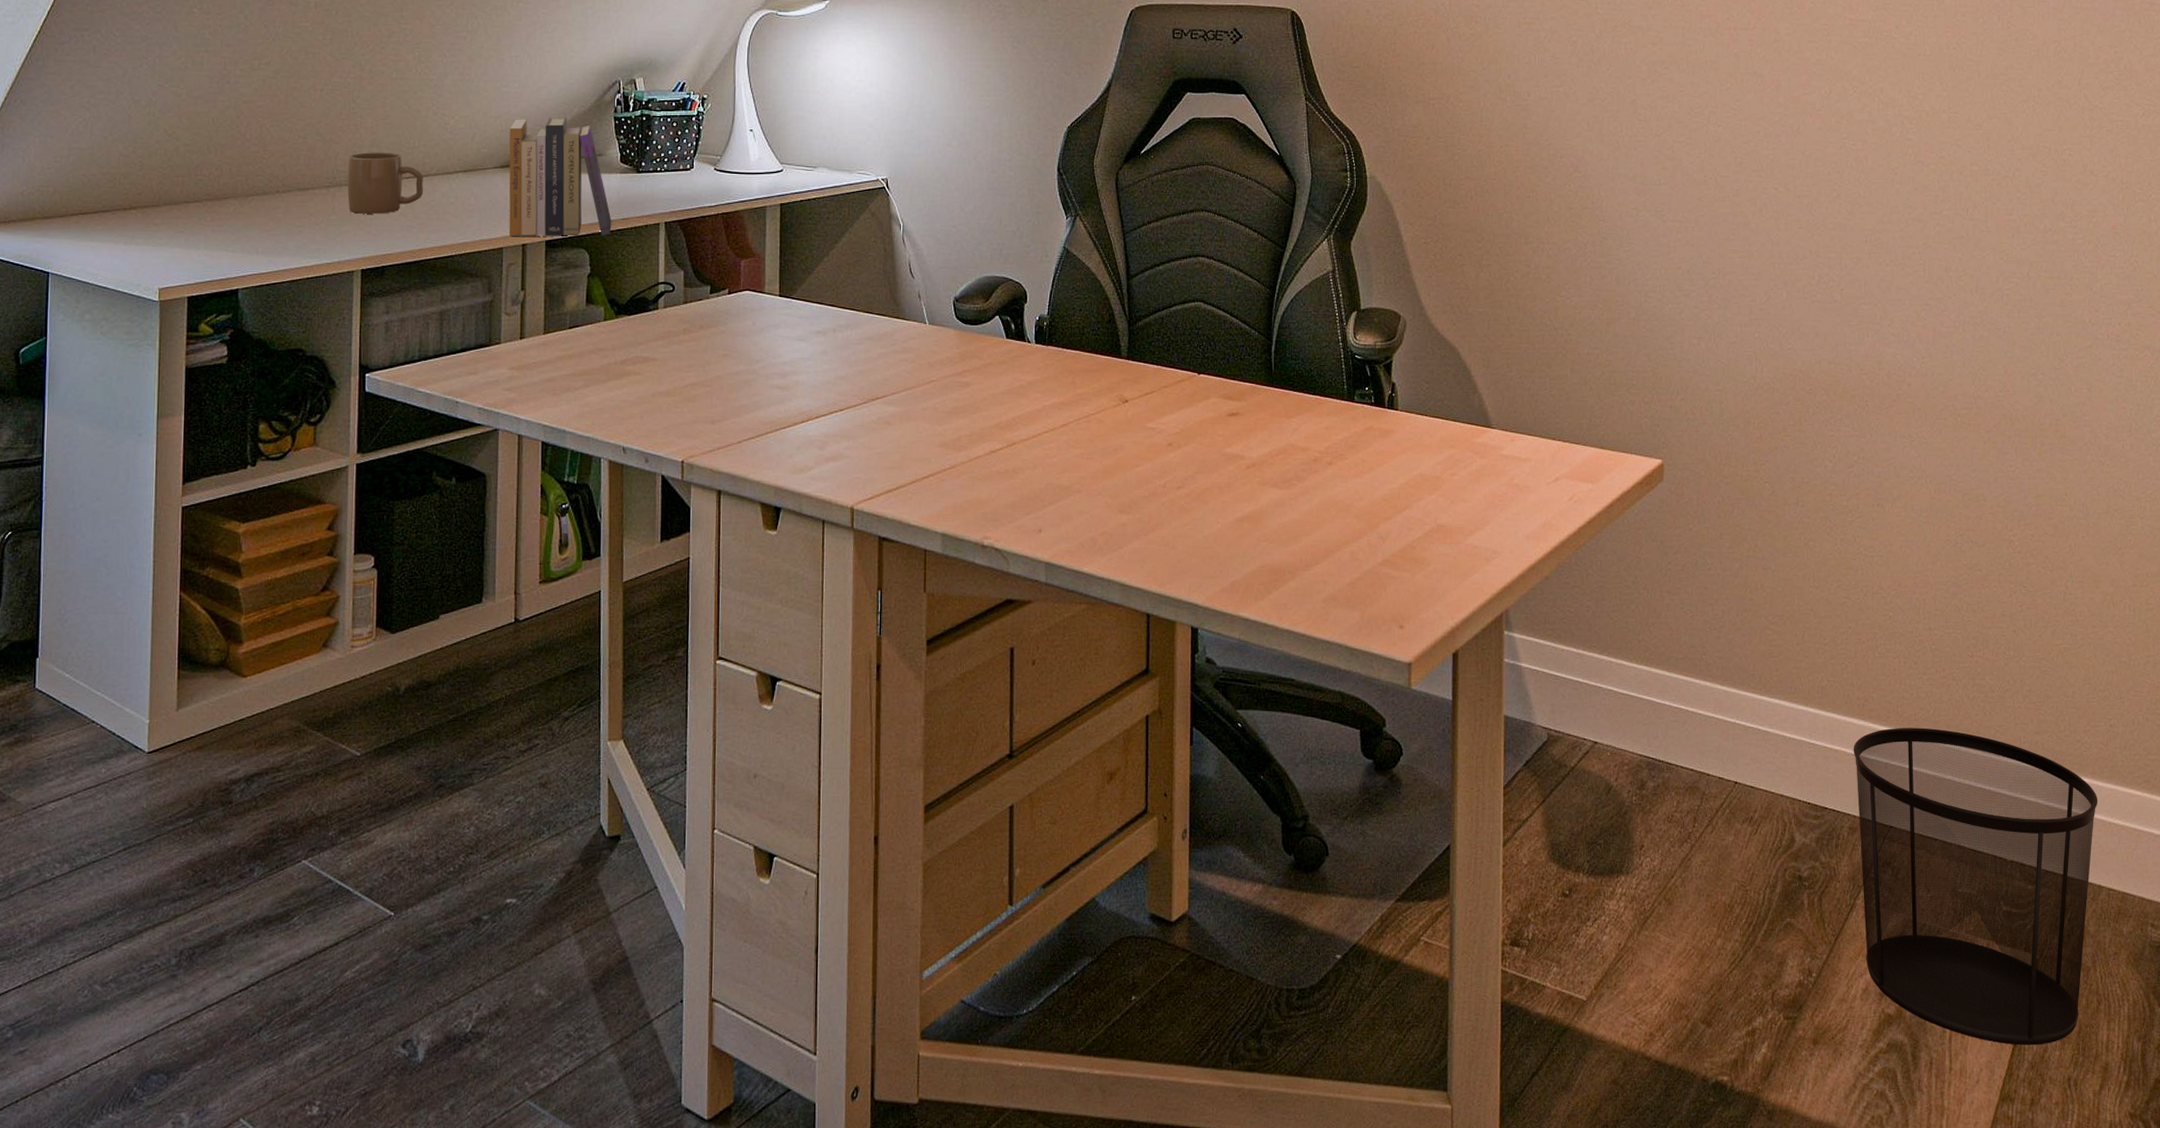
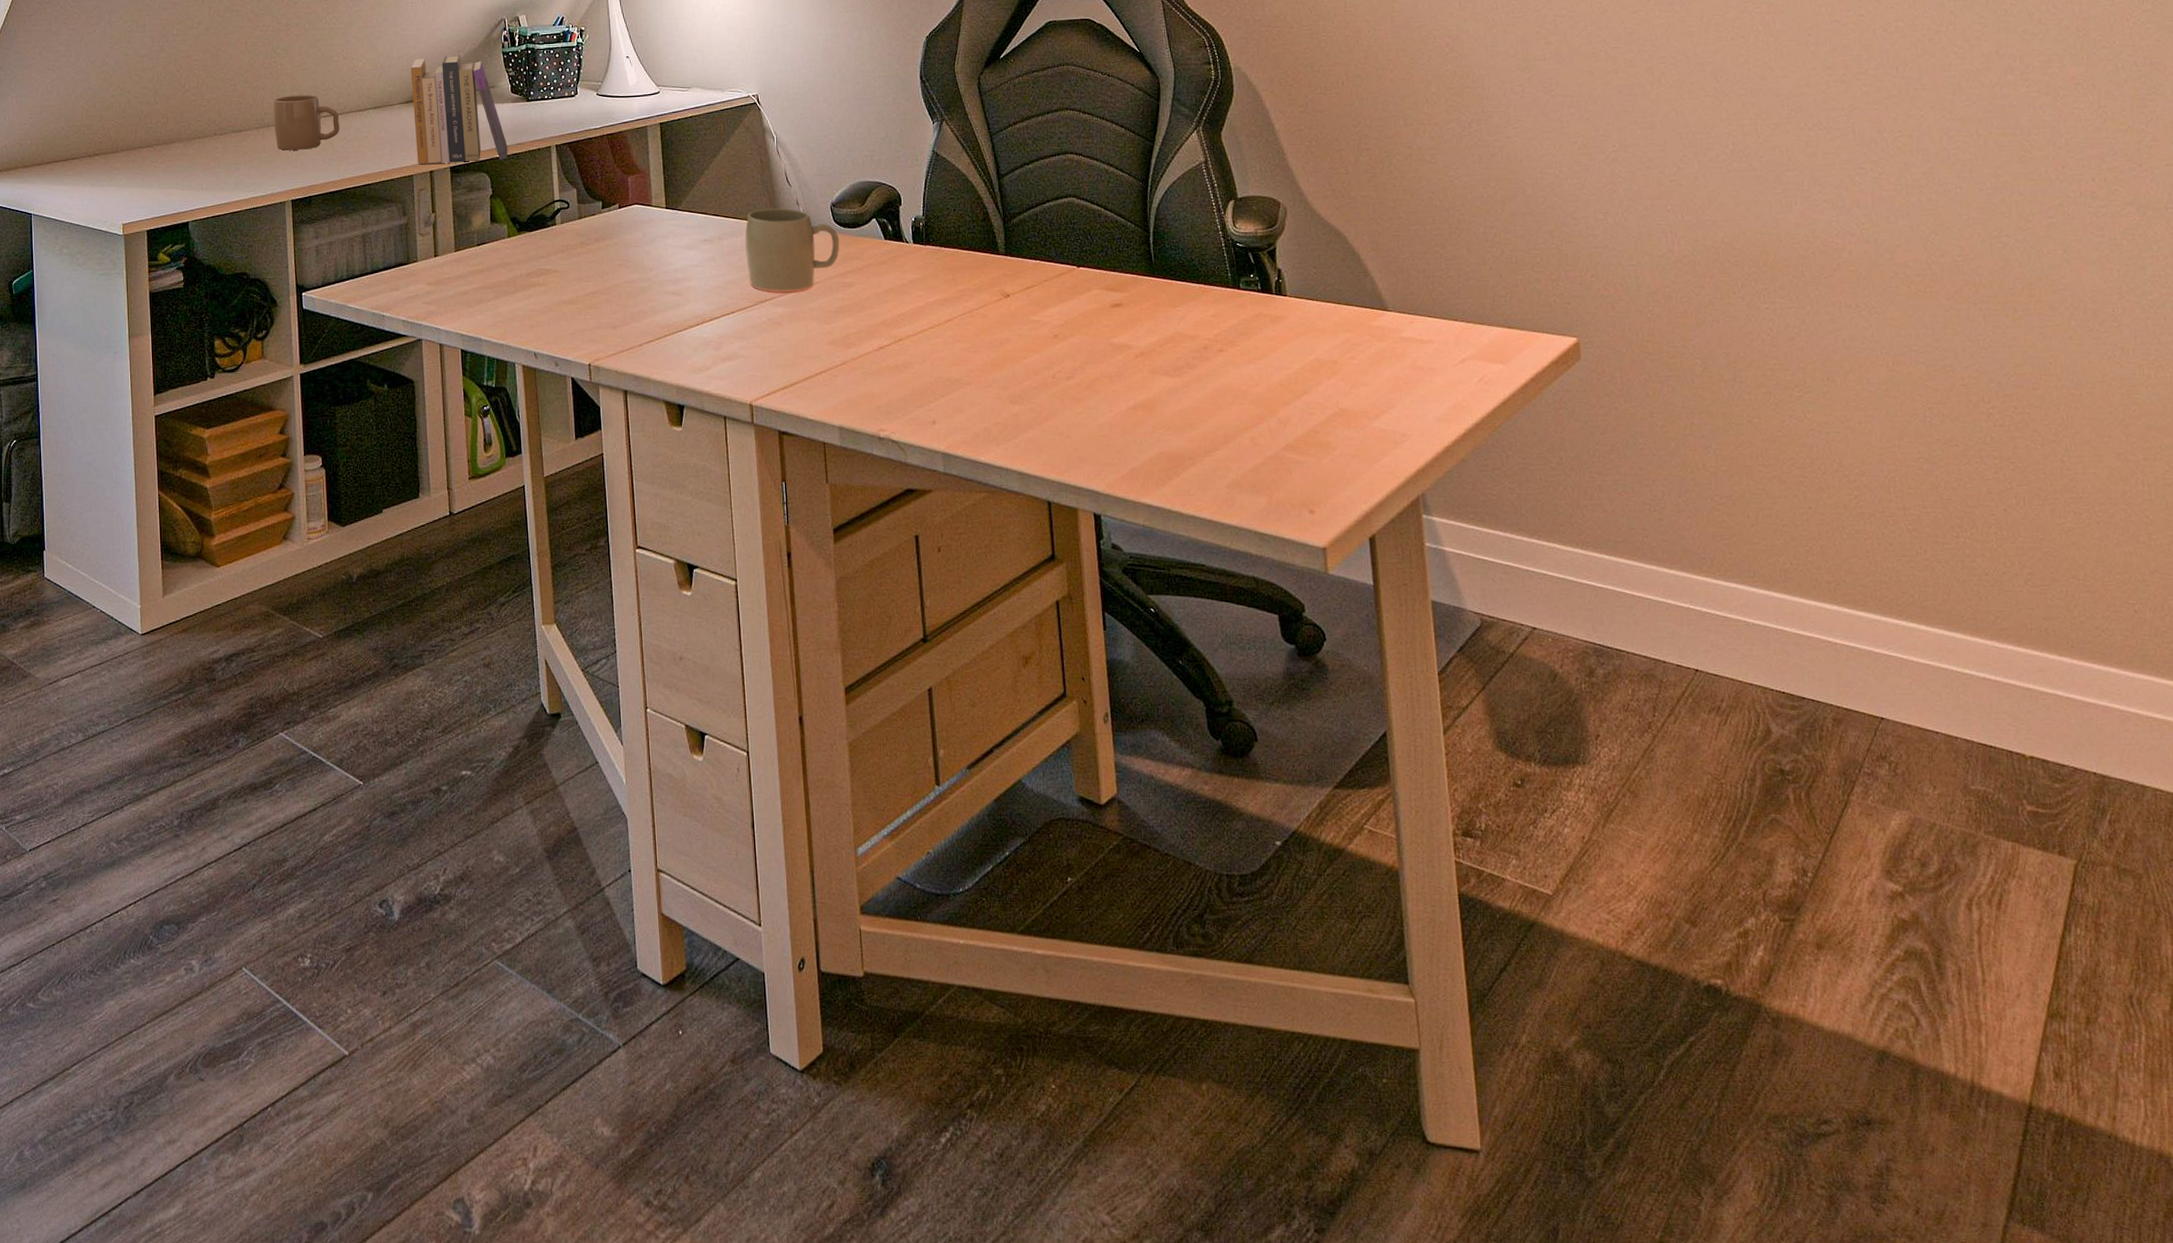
mug: none [860,300,960,391] -> present [745,207,840,293]
waste bin: present [1853,727,2098,1045] -> none [1828,613,2135,958]

